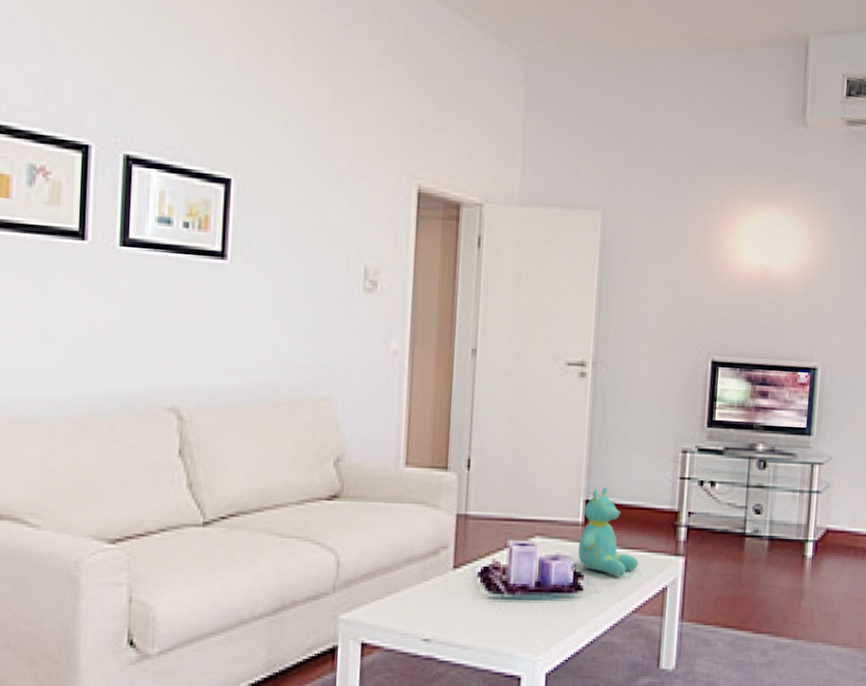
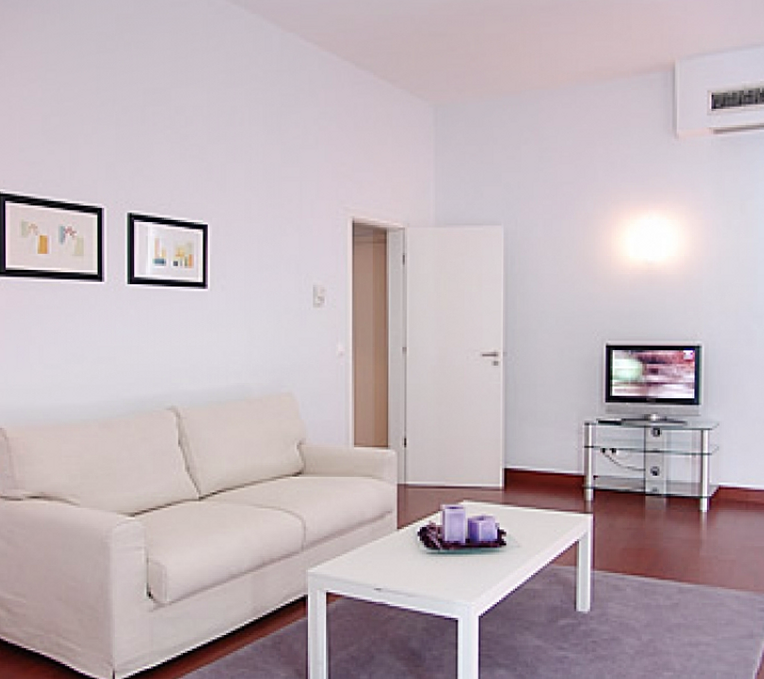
teddy bear: present [578,486,639,577] -> none [501,456,553,533]

